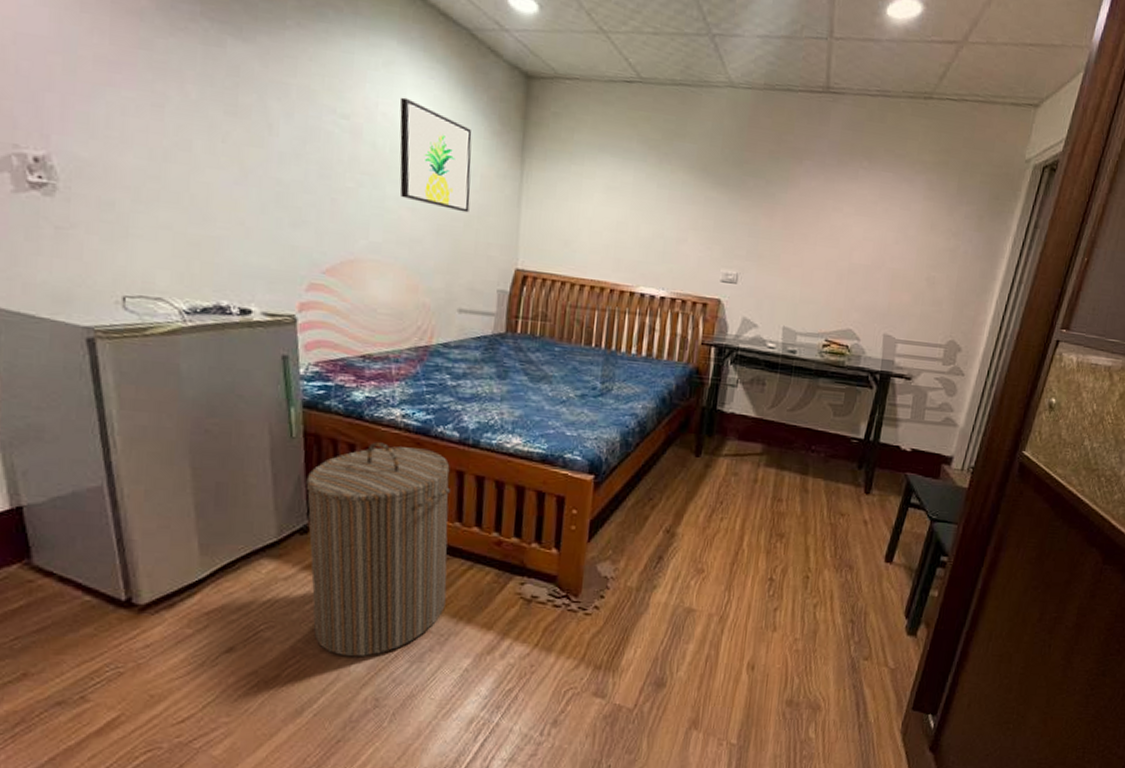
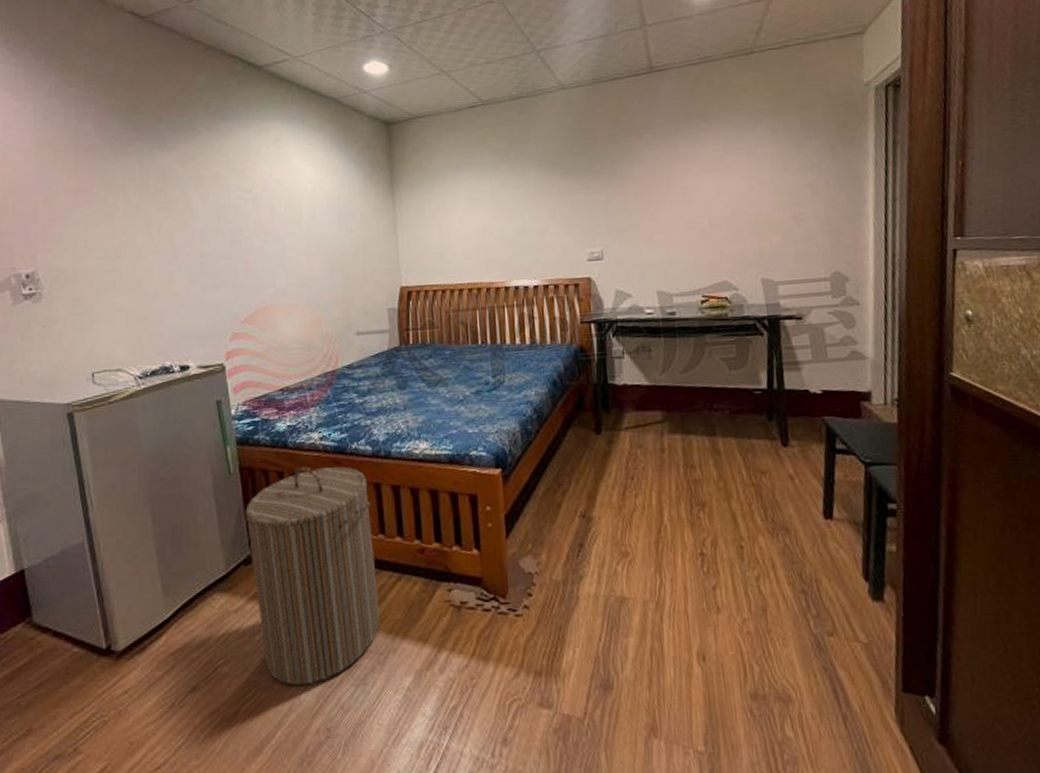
wall art: present [399,97,472,213] -> none [288,164,355,248]

